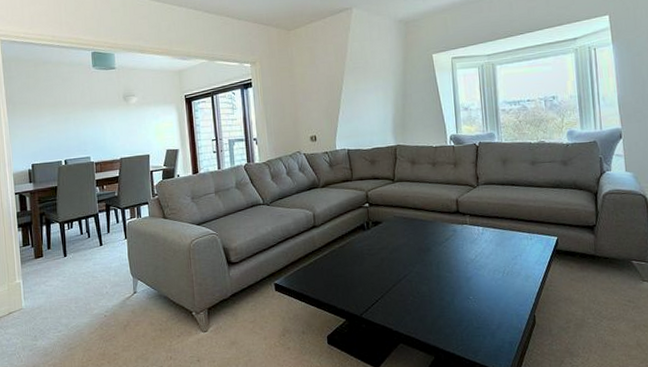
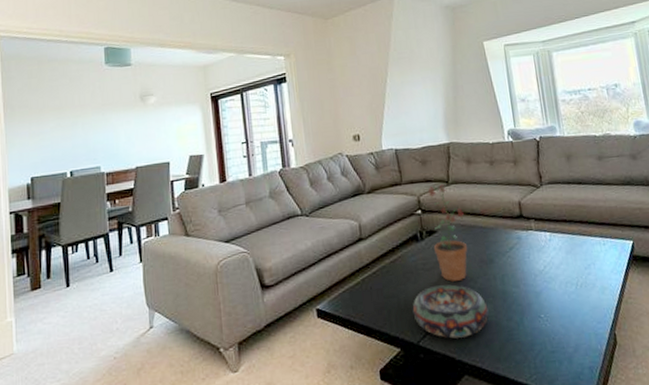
decorative bowl: none [357,268,424,313] -> present [412,284,489,339]
potted plant: none [375,182,409,265] -> present [427,184,468,282]

